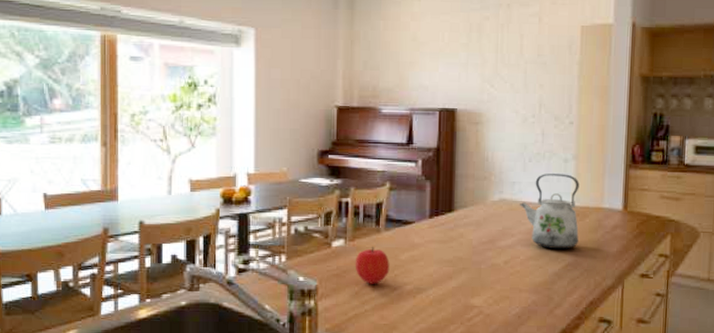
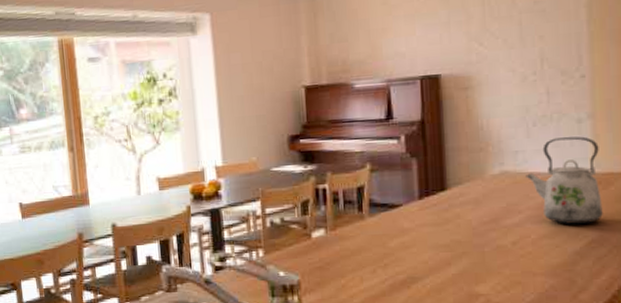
fruit: present [355,246,390,284] -> none [338,234,378,276]

